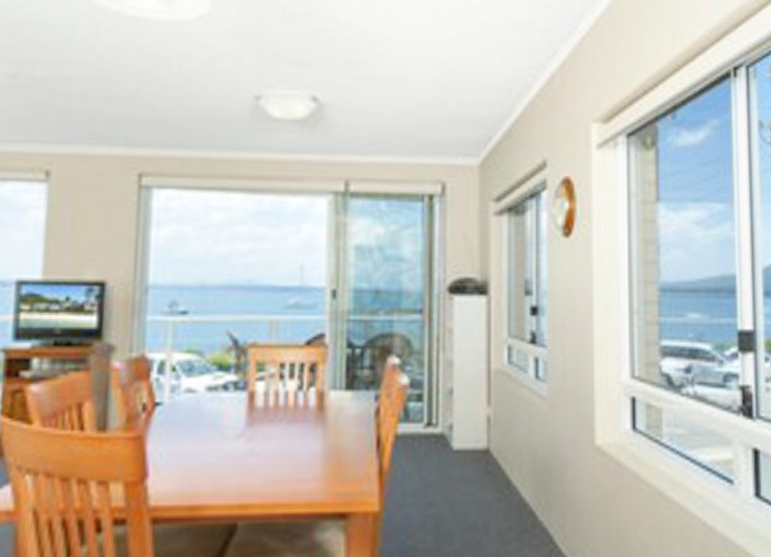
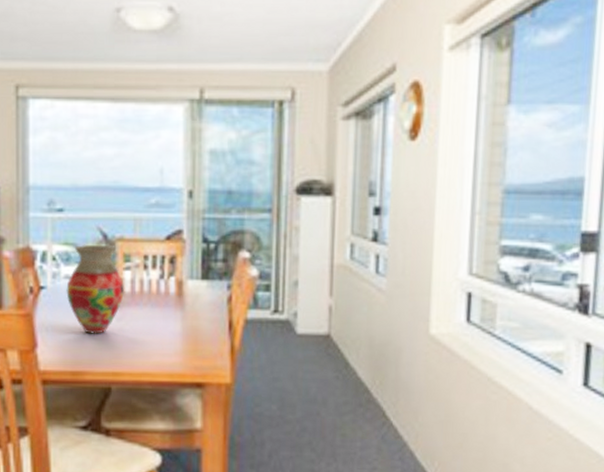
vase: none [186,351,257,459] -> present [66,244,125,334]

